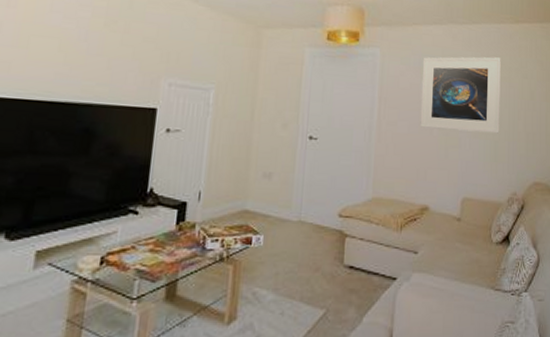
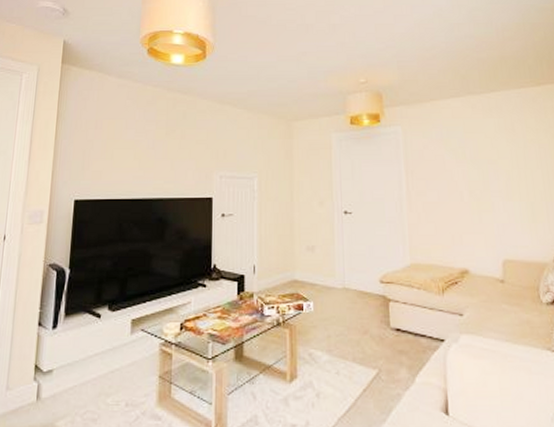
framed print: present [420,57,501,134] -> none [444,121,535,195]

